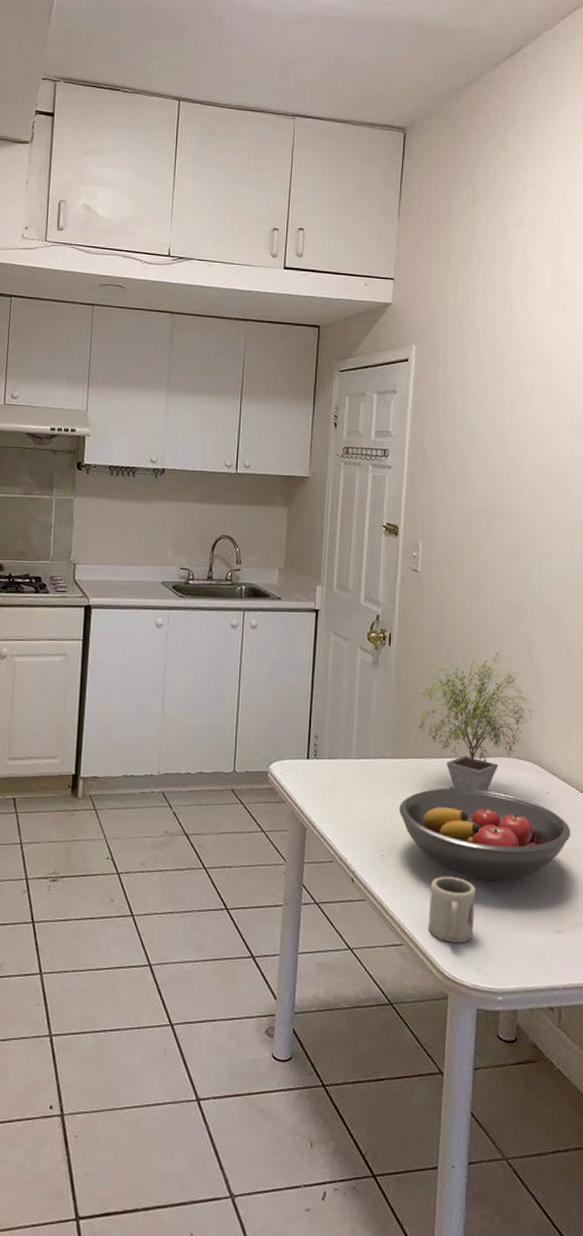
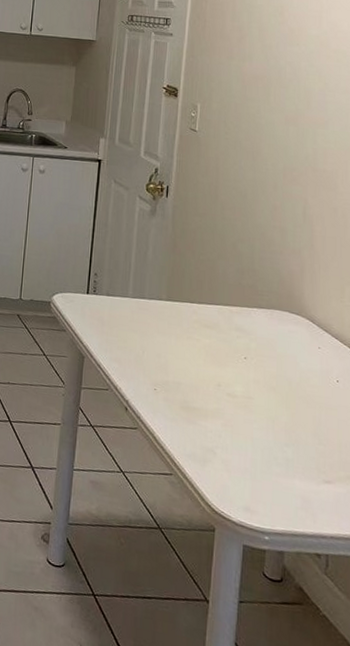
fruit bowl: present [399,787,571,882] -> none [172,332,342,427]
potted plant: present [412,652,536,792] -> none [187,210,309,340]
cup: present [428,876,477,943] -> none [197,415,246,481]

